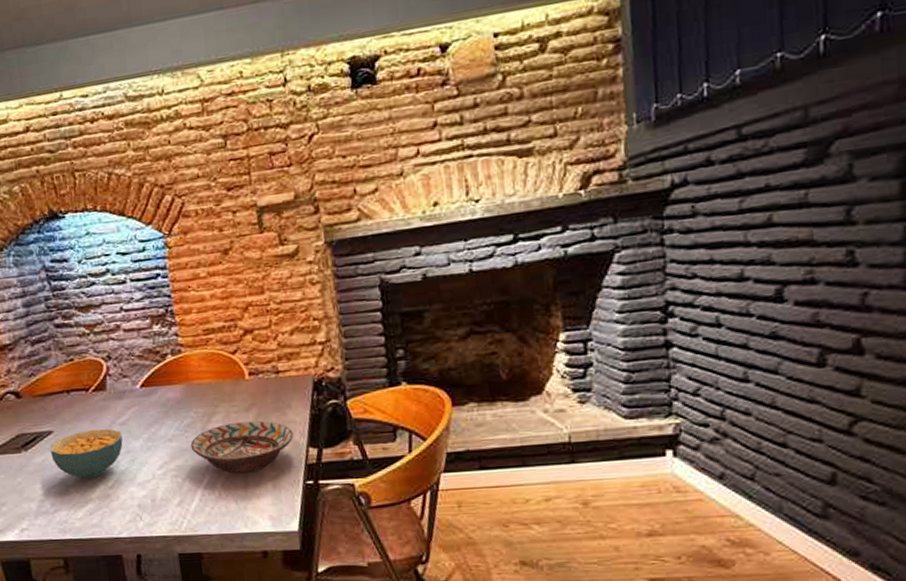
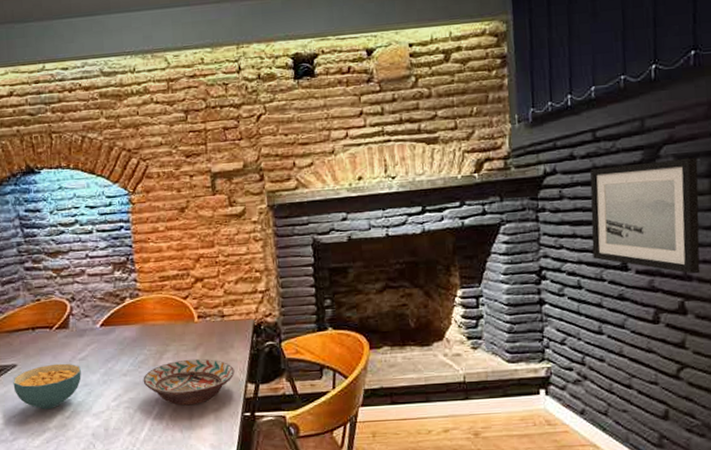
wall art: none [733,152,884,303] -> present [590,157,701,274]

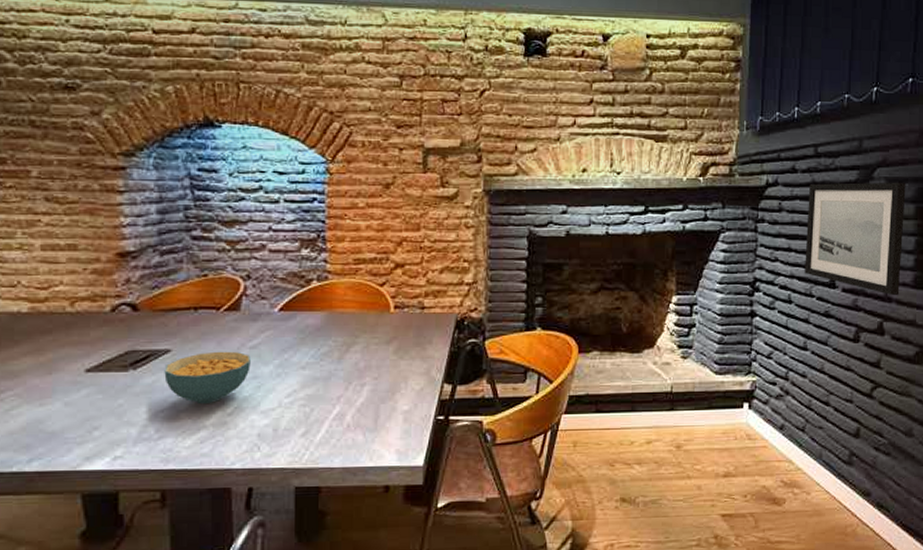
decorative bowl: present [143,358,235,406] -> none [324,353,431,406]

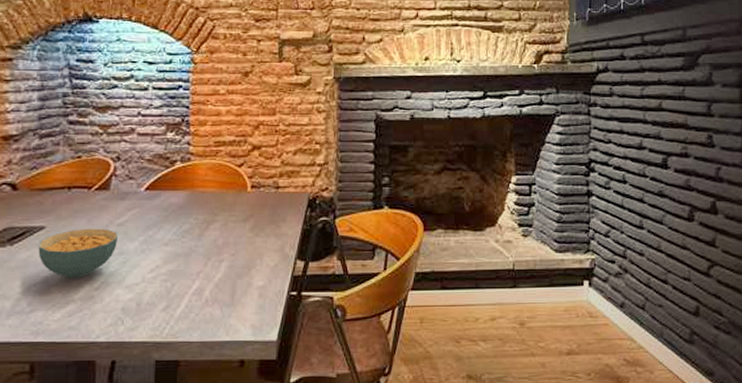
wall art: present [805,182,906,296] -> none [637,68,731,176]

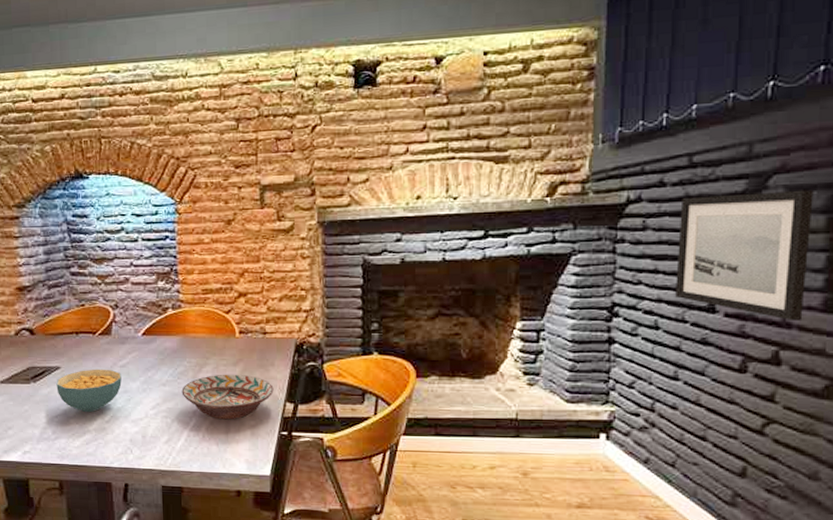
decorative bowl: none [185,231,284,281] -> present [181,374,274,420]
wall art: none [637,68,731,176] -> present [675,189,814,321]

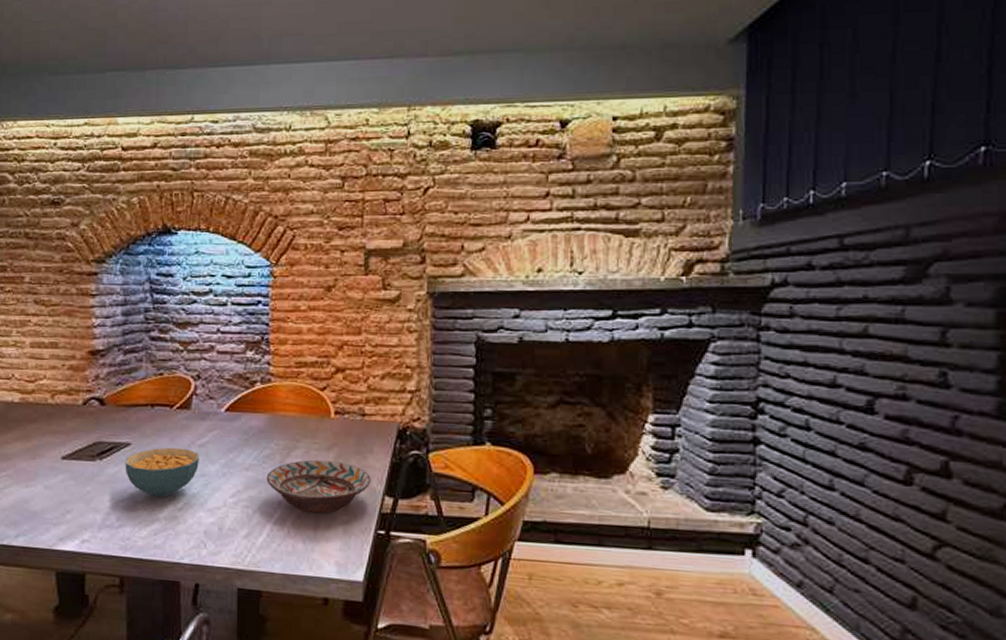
wall art: present [675,189,814,321] -> none [828,280,980,429]

